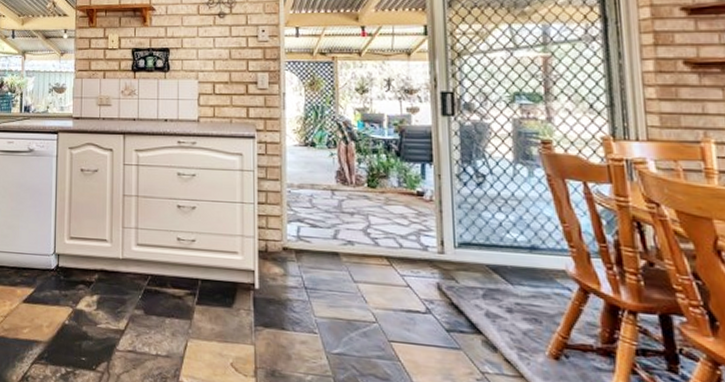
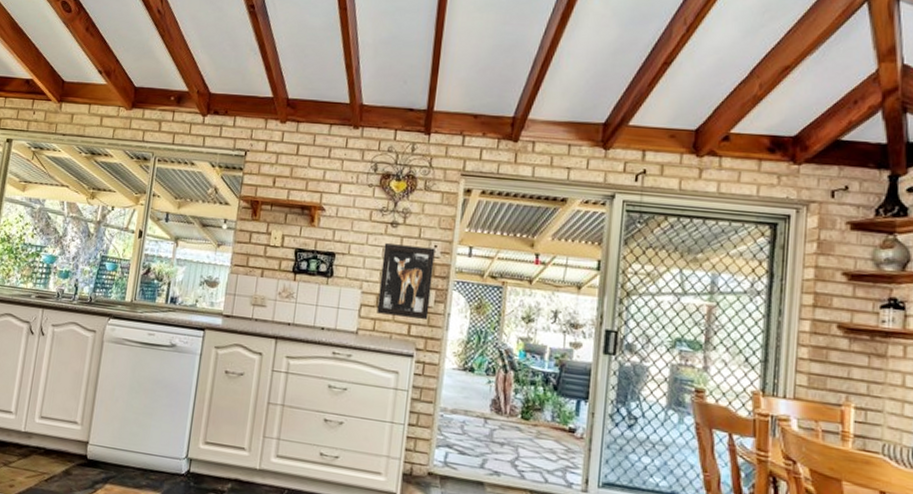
wall art: none [214,33,265,102] -> present [377,243,435,321]

